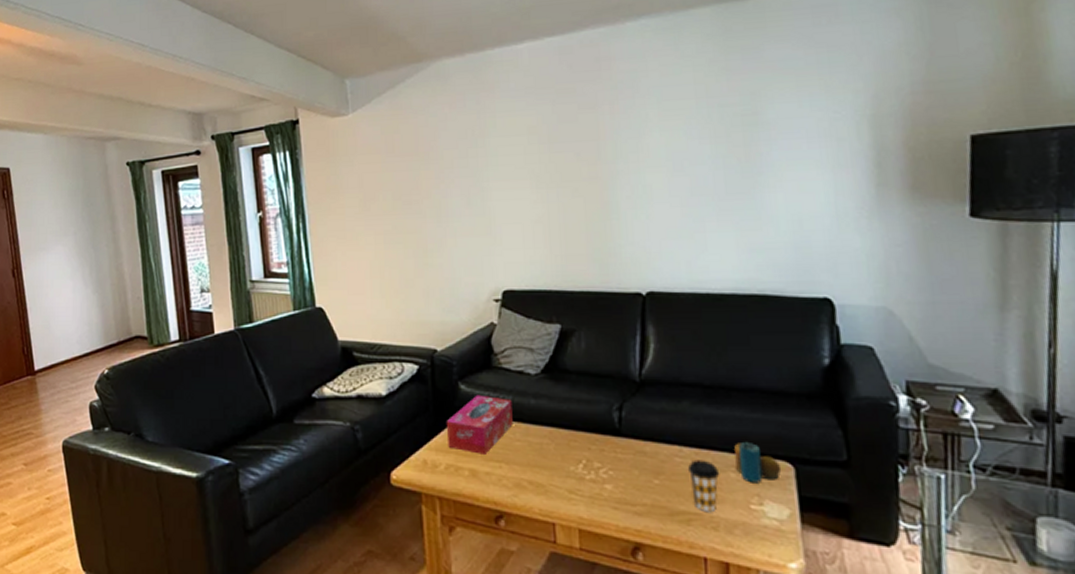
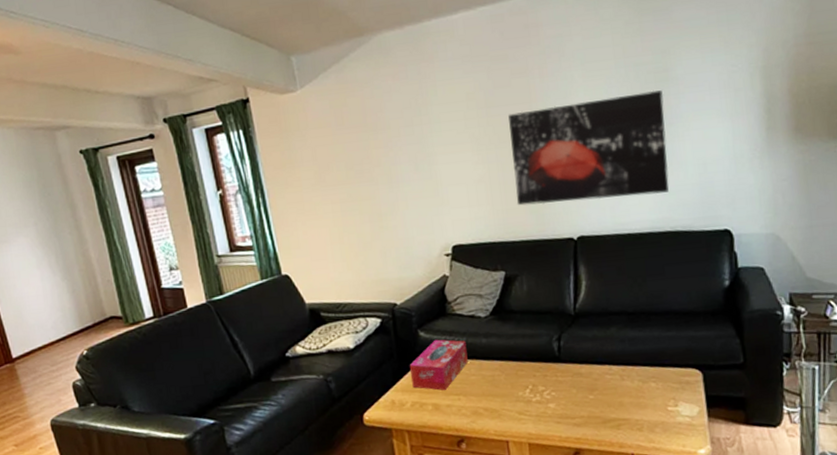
wall art: none [573,134,757,253] -> present [508,90,669,206]
coffee cup: present [687,460,720,513] -> none [616,374,643,418]
candle: present [734,441,782,483] -> none [654,355,692,390]

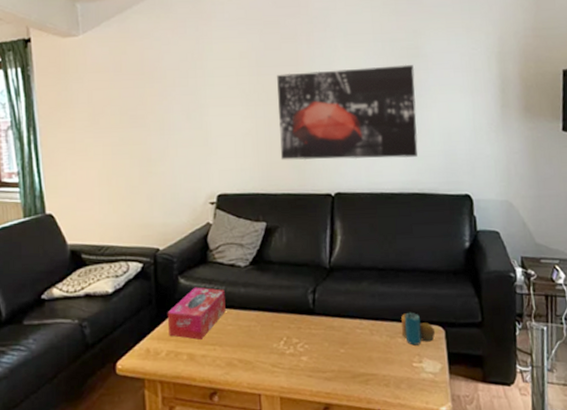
candle: none [654,355,692,390] -> present [401,312,436,346]

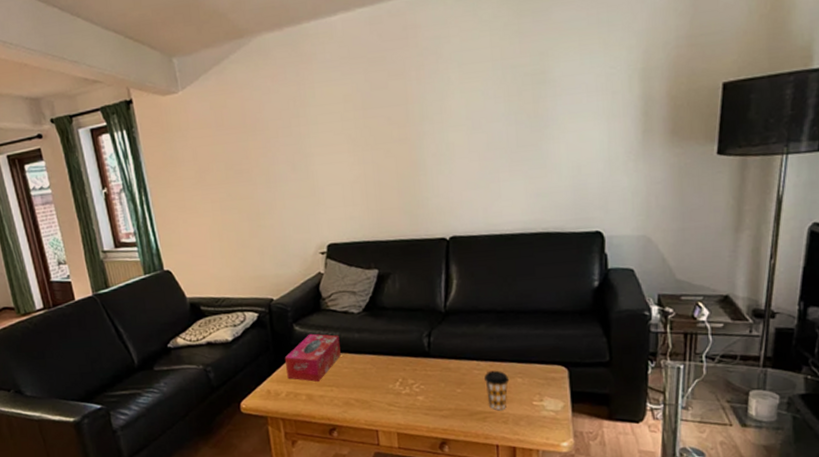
wall art: present [277,64,418,161] -> none [385,92,543,206]
coffee cup: none [366,329,391,373] -> present [483,370,510,411]
candle: present [401,312,436,346] -> none [521,352,558,385]

